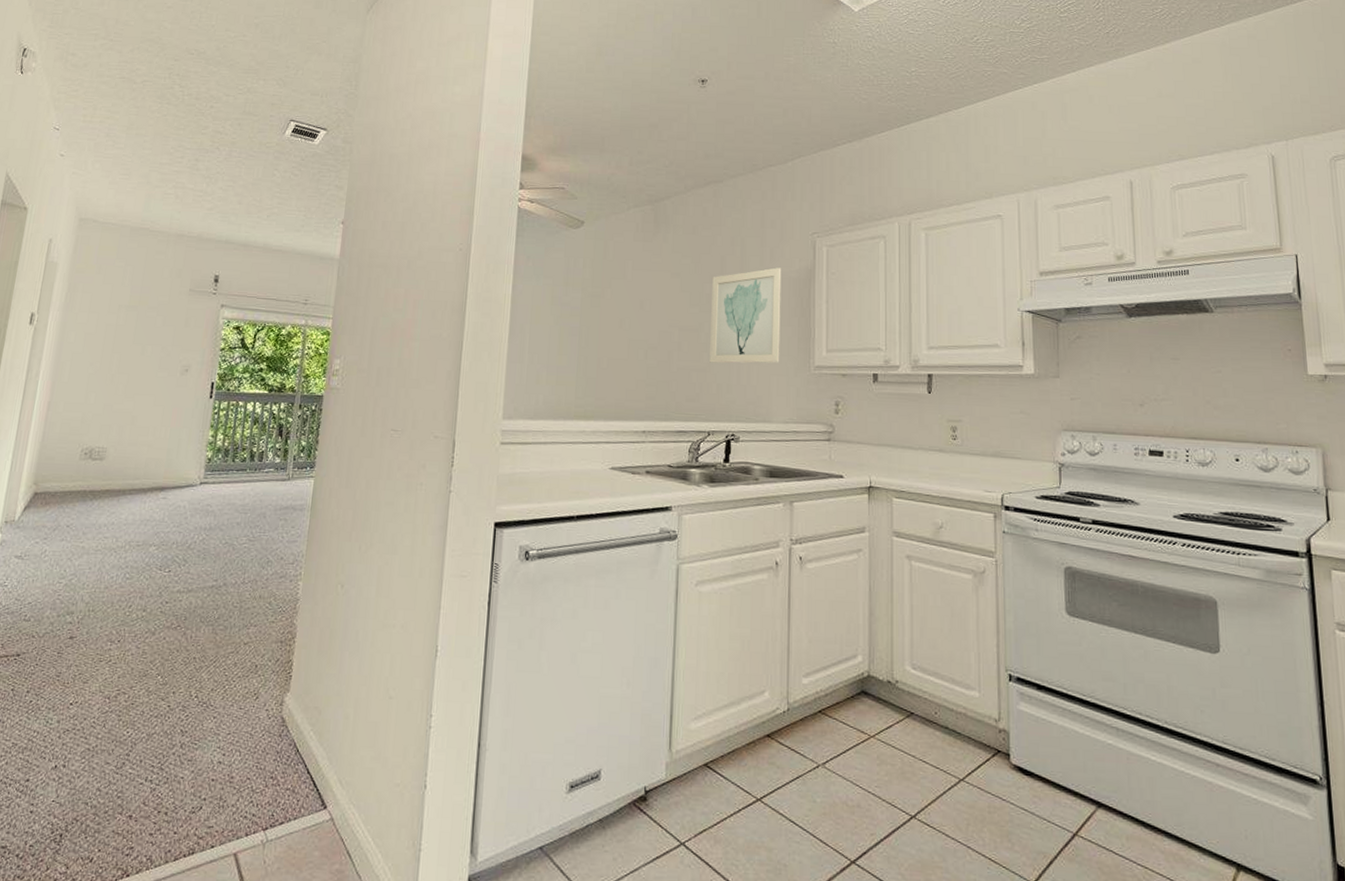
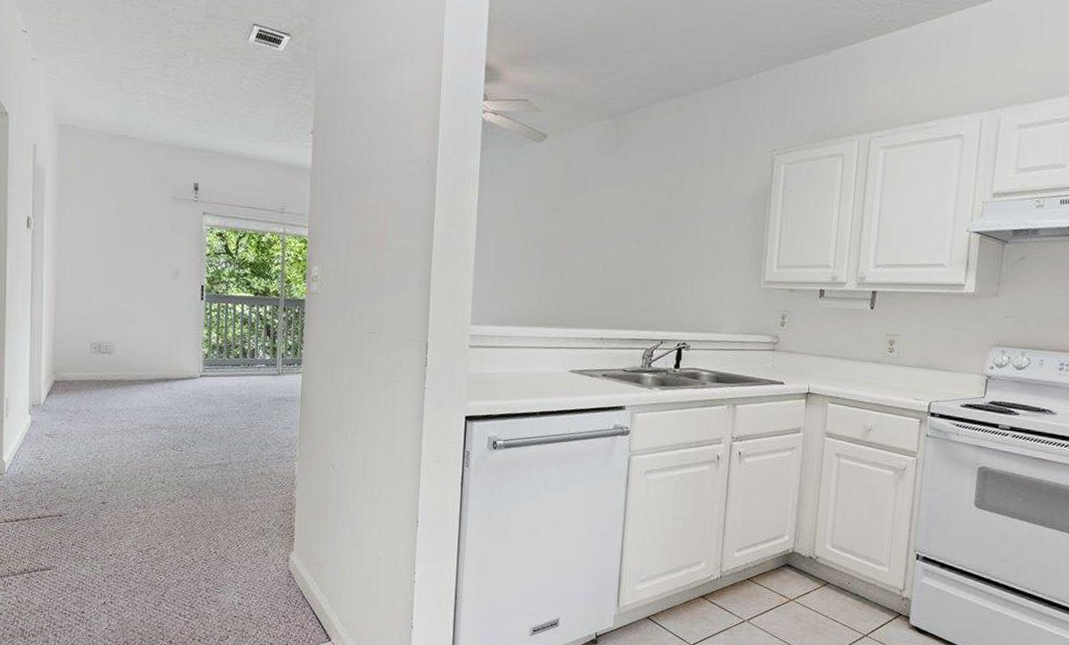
wall art: present [710,267,782,364] -> none [665,184,739,278]

